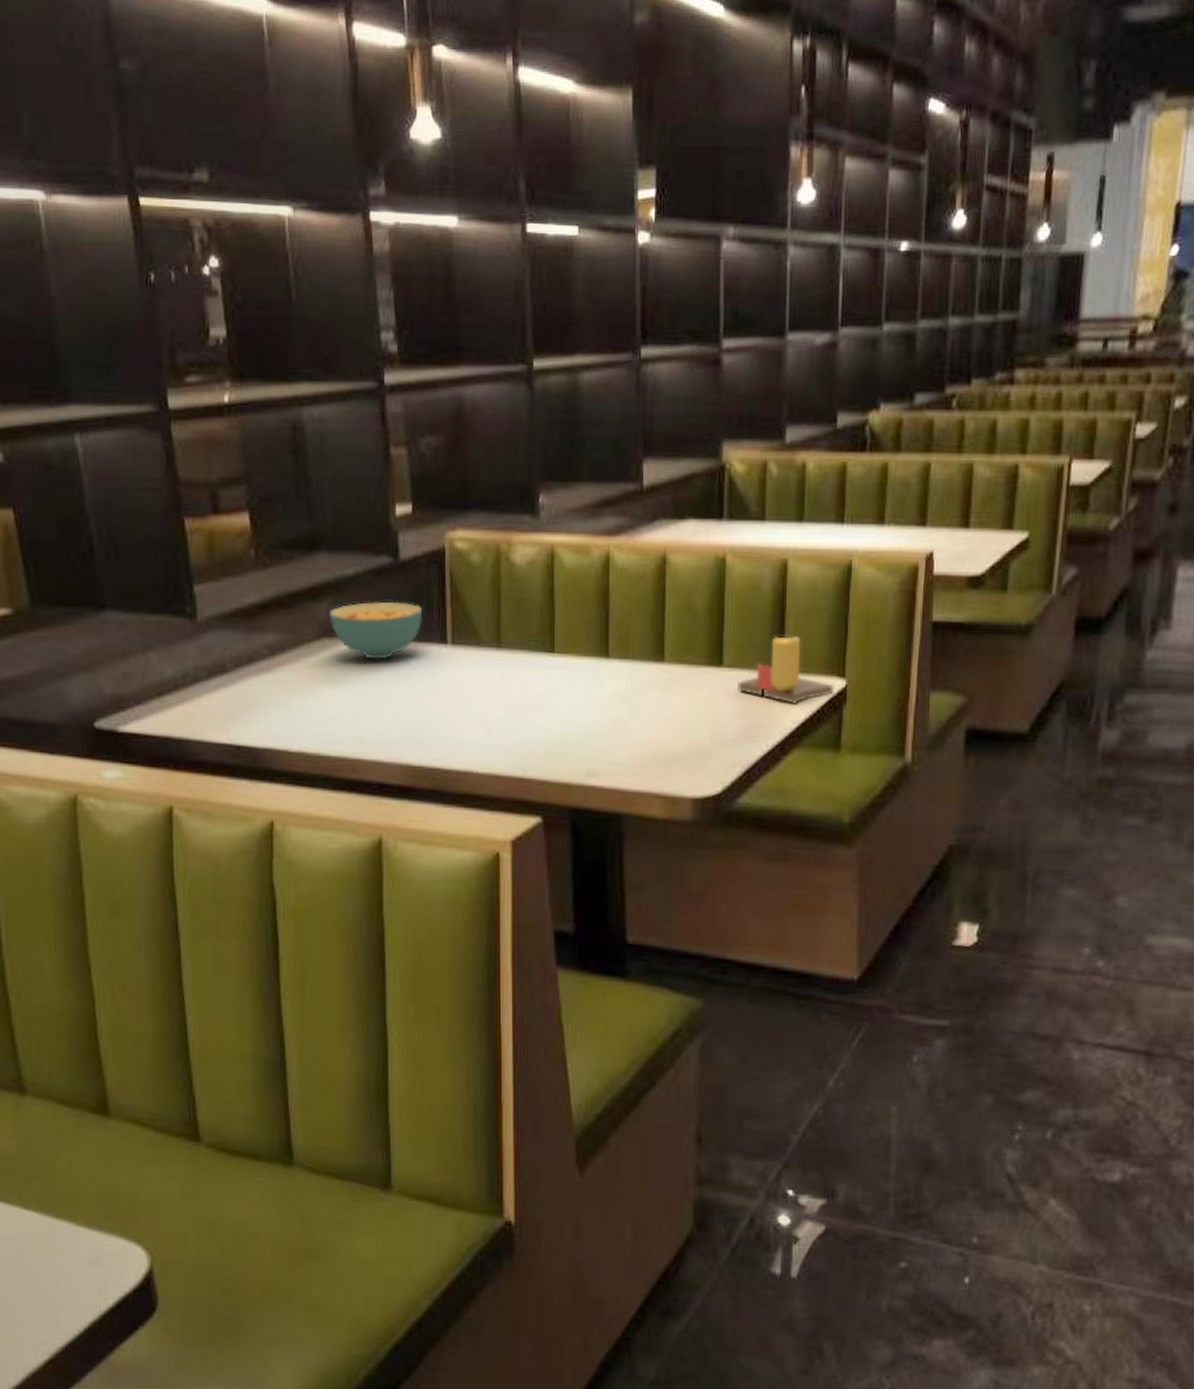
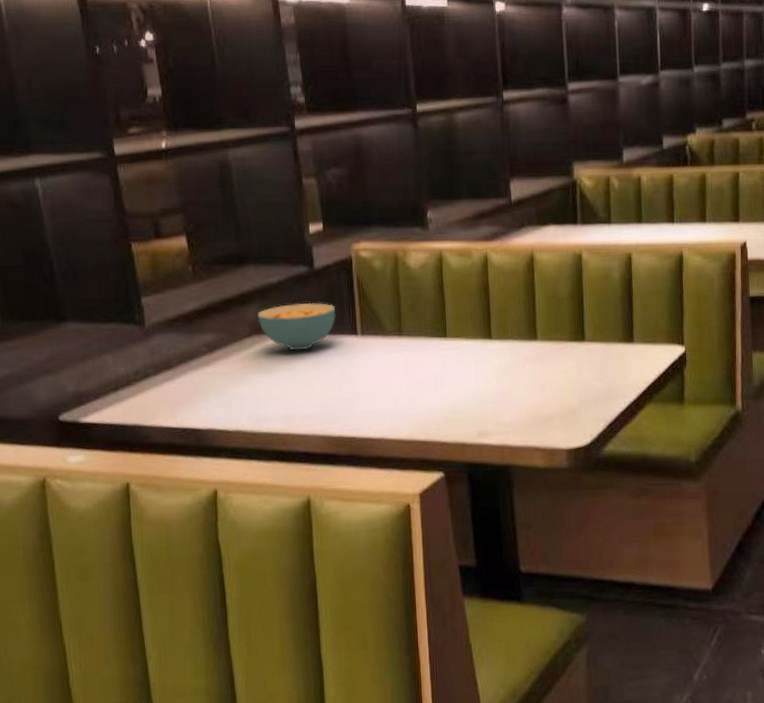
candle: present [737,636,834,705] -> none [598,314,676,369]

